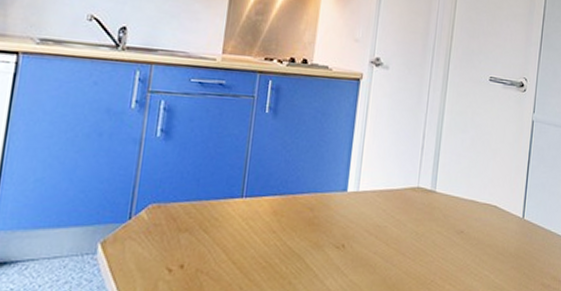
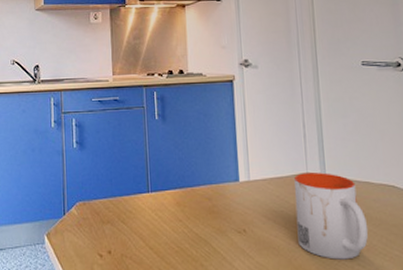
mug: none [396,187,466,279] -> present [294,173,369,260]

